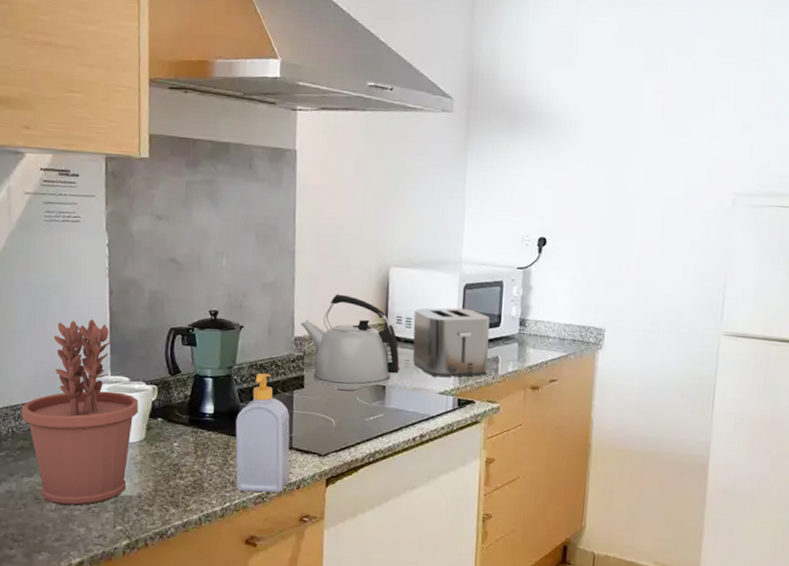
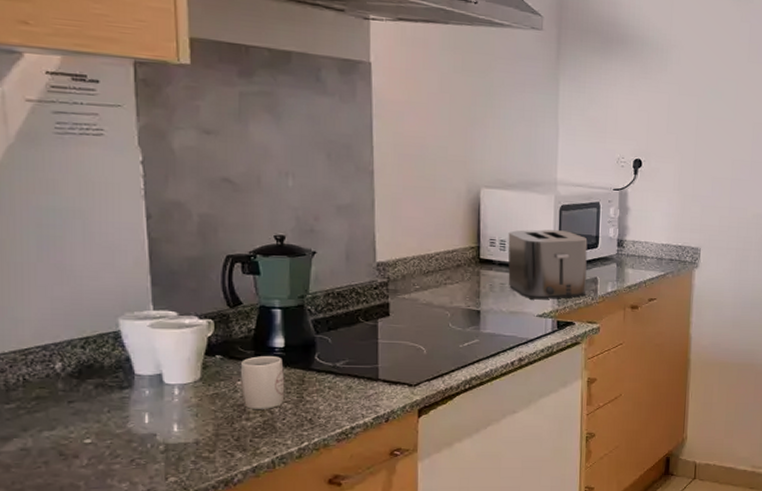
flower pot: present [21,319,139,506] -> none [35,247,192,459]
mug: none [177,420,213,470] -> present [241,356,285,409]
soap bottle: present [235,372,290,493] -> none [311,301,377,429]
kettle: present [300,294,400,391] -> none [383,216,496,317]

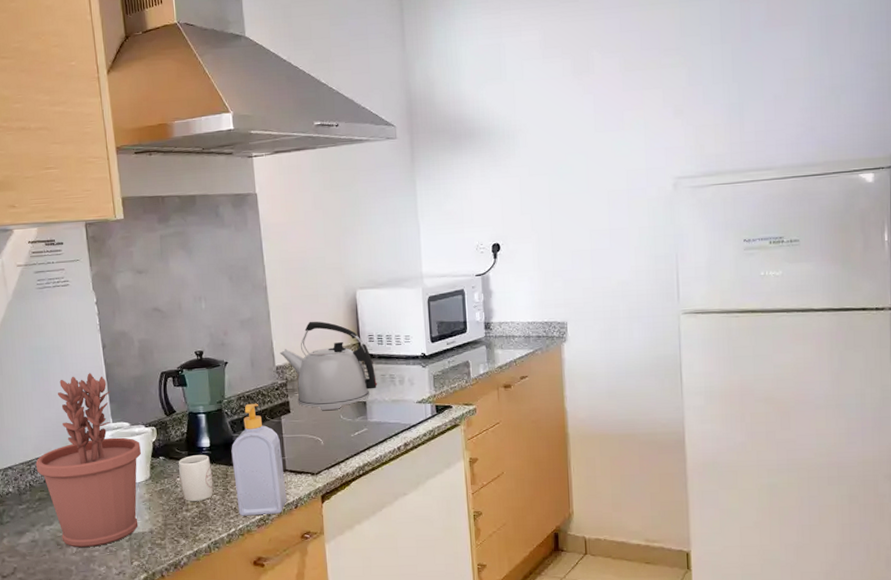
flower pot: none [35,247,192,459] -> present [36,373,142,547]
soap bottle: none [311,301,377,429] -> present [231,403,287,516]
kettle: none [383,216,496,317] -> present [280,321,378,410]
toaster: present [508,229,588,300] -> none [384,320,460,388]

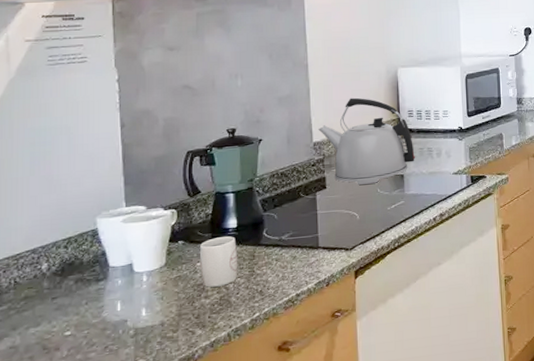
flower pot: present [36,373,142,547] -> none [25,154,158,350]
soap bottle: present [231,403,287,516] -> none [260,180,318,299]

